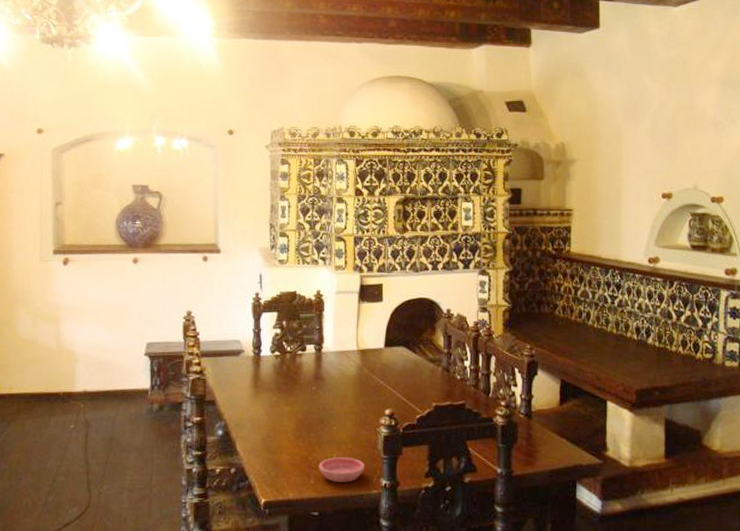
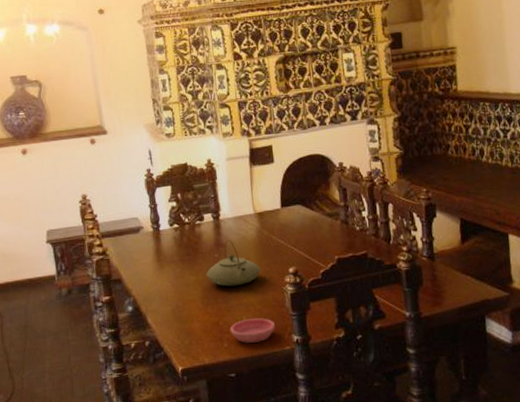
teapot: none [301,373,357,422] -> present [206,239,261,287]

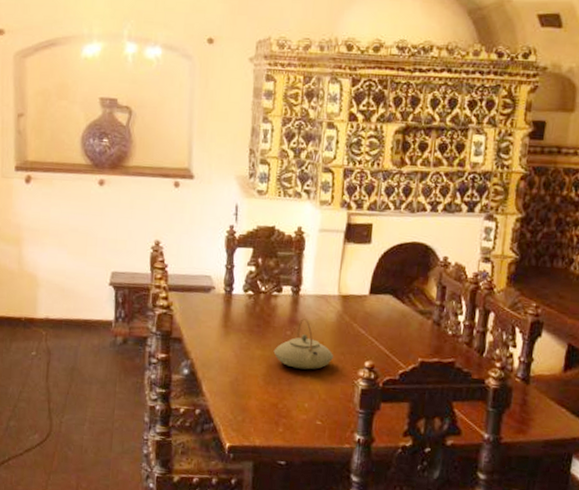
saucer: present [230,318,275,343] -> none [288,407,338,434]

